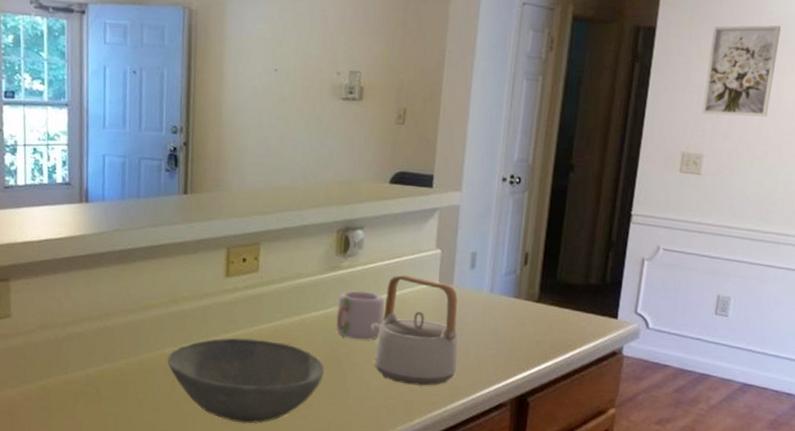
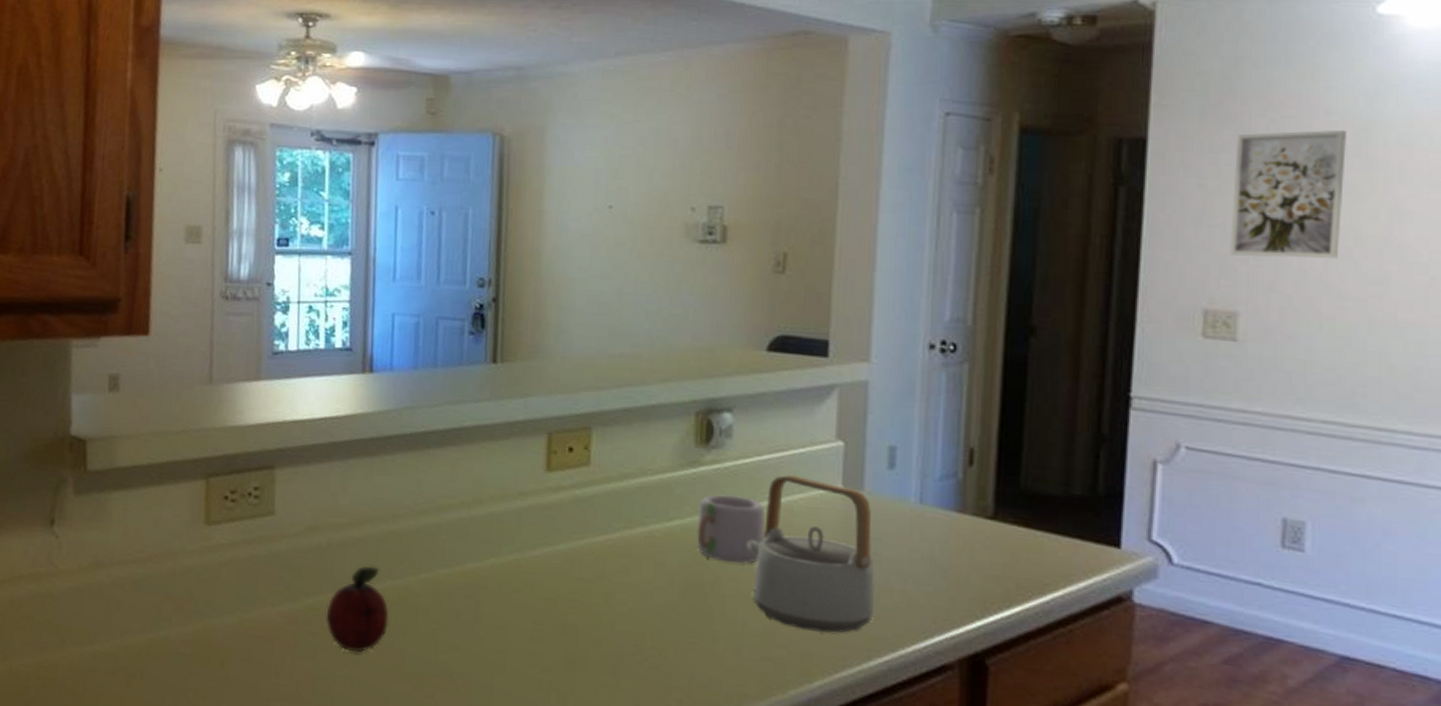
fruit: none [55,353,106,420] -> present [325,565,389,653]
bowl: present [167,338,324,424] -> none [468,553,681,673]

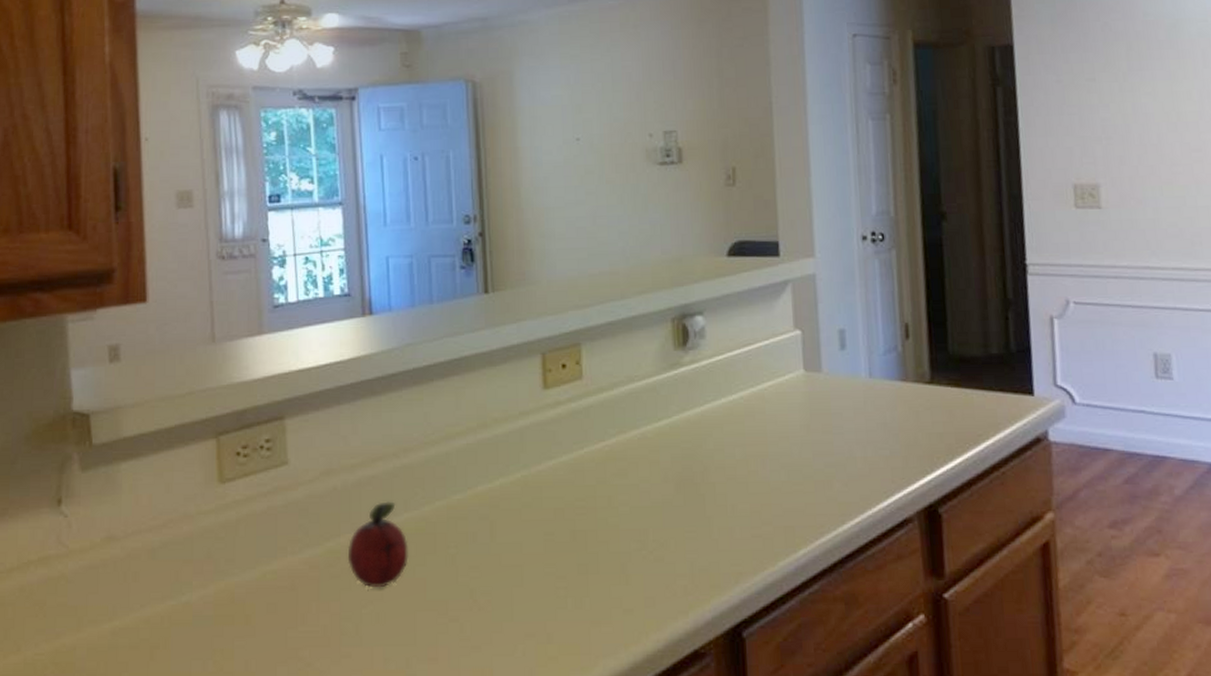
mug: present [696,494,765,563] -> none [683,389,742,453]
teapot: present [746,474,875,633] -> none [728,365,843,505]
wall art: present [1230,129,1346,258] -> none [1081,27,1167,137]

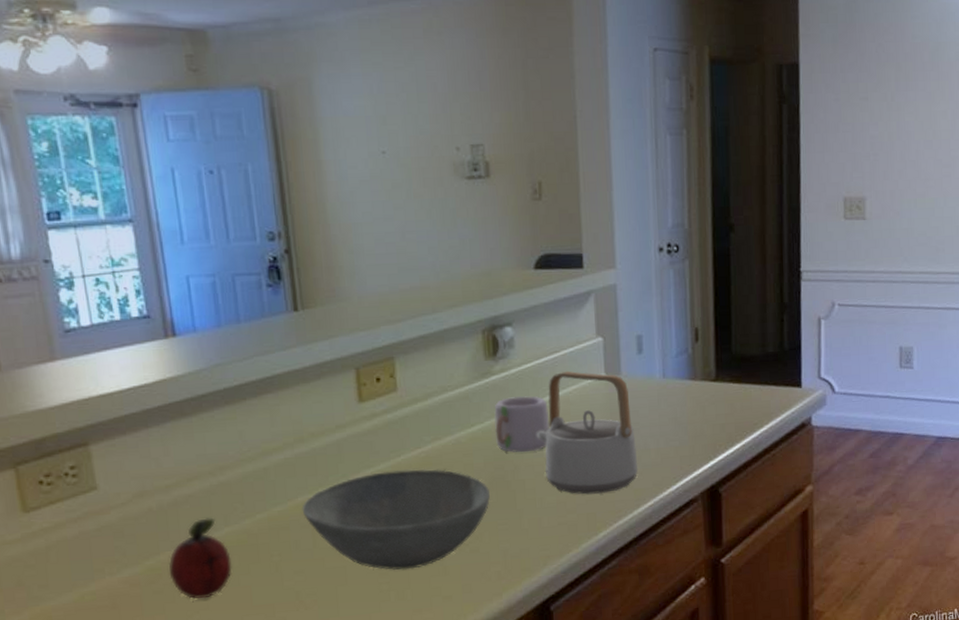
bowl: none [481,464,677,575] -> present [302,469,490,570]
mug: none [683,389,742,453] -> present [494,395,549,453]
teapot: none [728,365,843,505] -> present [536,371,639,495]

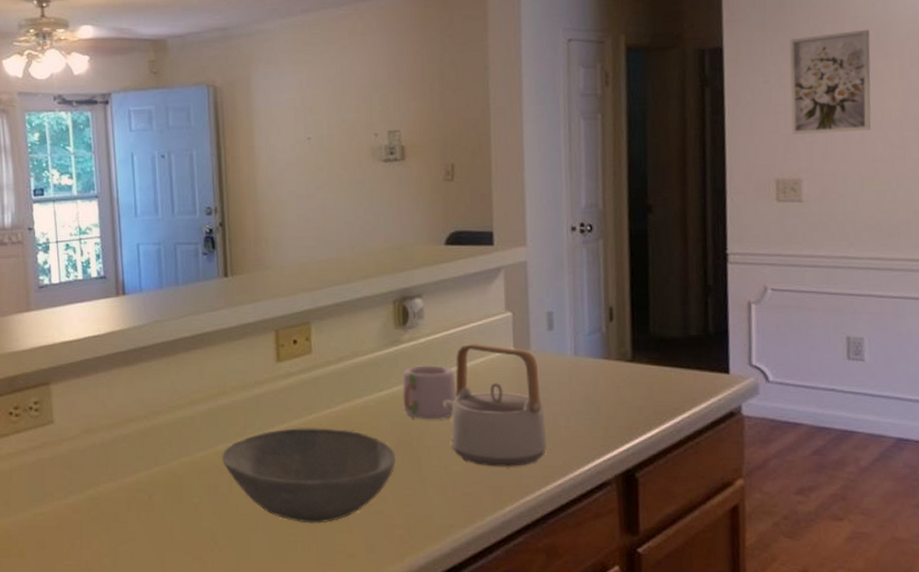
fruit: present [168,517,233,600] -> none [105,457,158,530]
wall art: none [857,49,926,153] -> present [789,29,871,135]

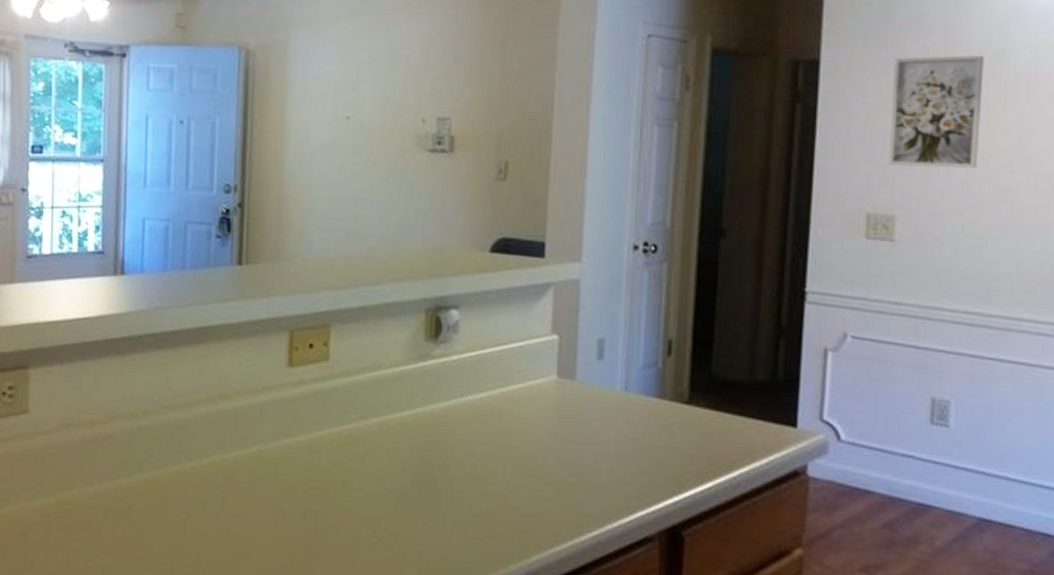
bowl: present [221,428,395,524] -> none [215,443,413,556]
mug: present [402,364,456,420] -> none [426,385,488,449]
teapot: present [442,343,547,467] -> none [471,366,585,511]

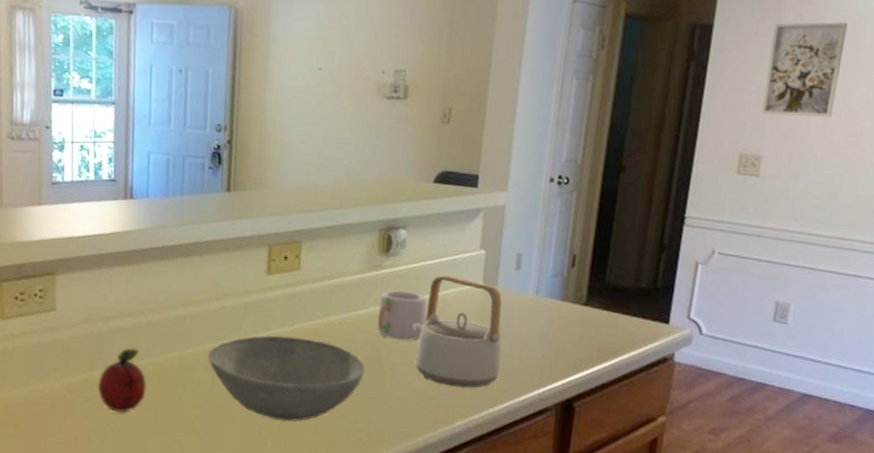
fruit: none [78,459,139,544] -> present [97,347,147,413]
bowl: none [215,443,413,556] -> present [207,335,365,422]
mug: none [426,385,488,449] -> present [377,290,427,340]
teapot: none [471,366,585,511] -> present [412,275,502,388]

